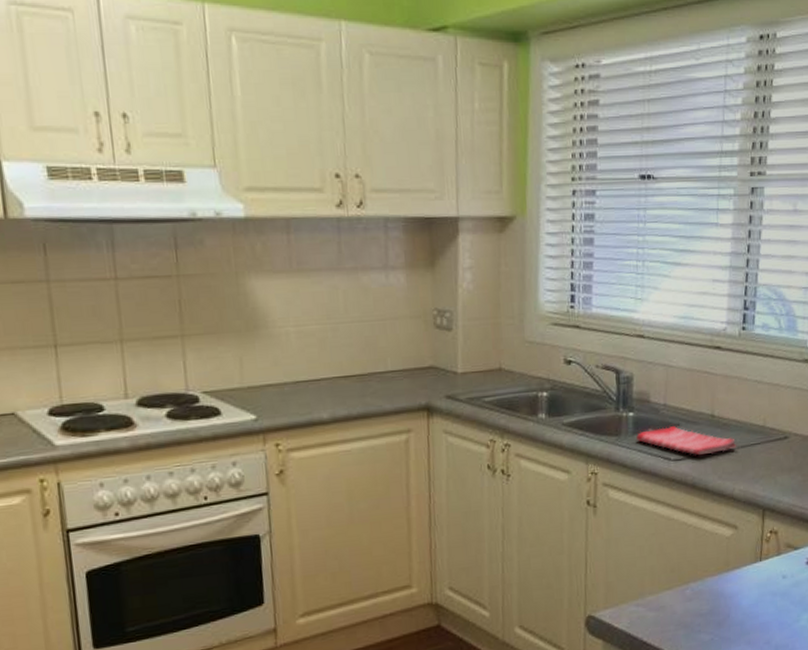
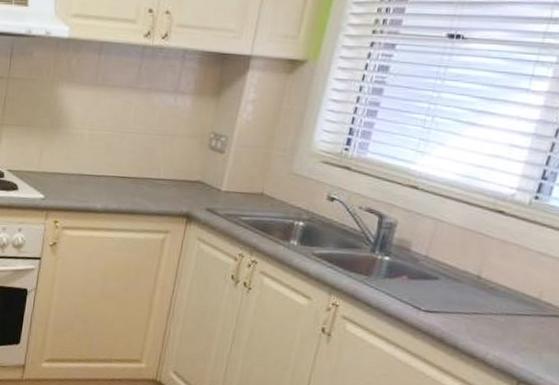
dish towel: present [636,426,737,456] -> none [387,276,502,315]

